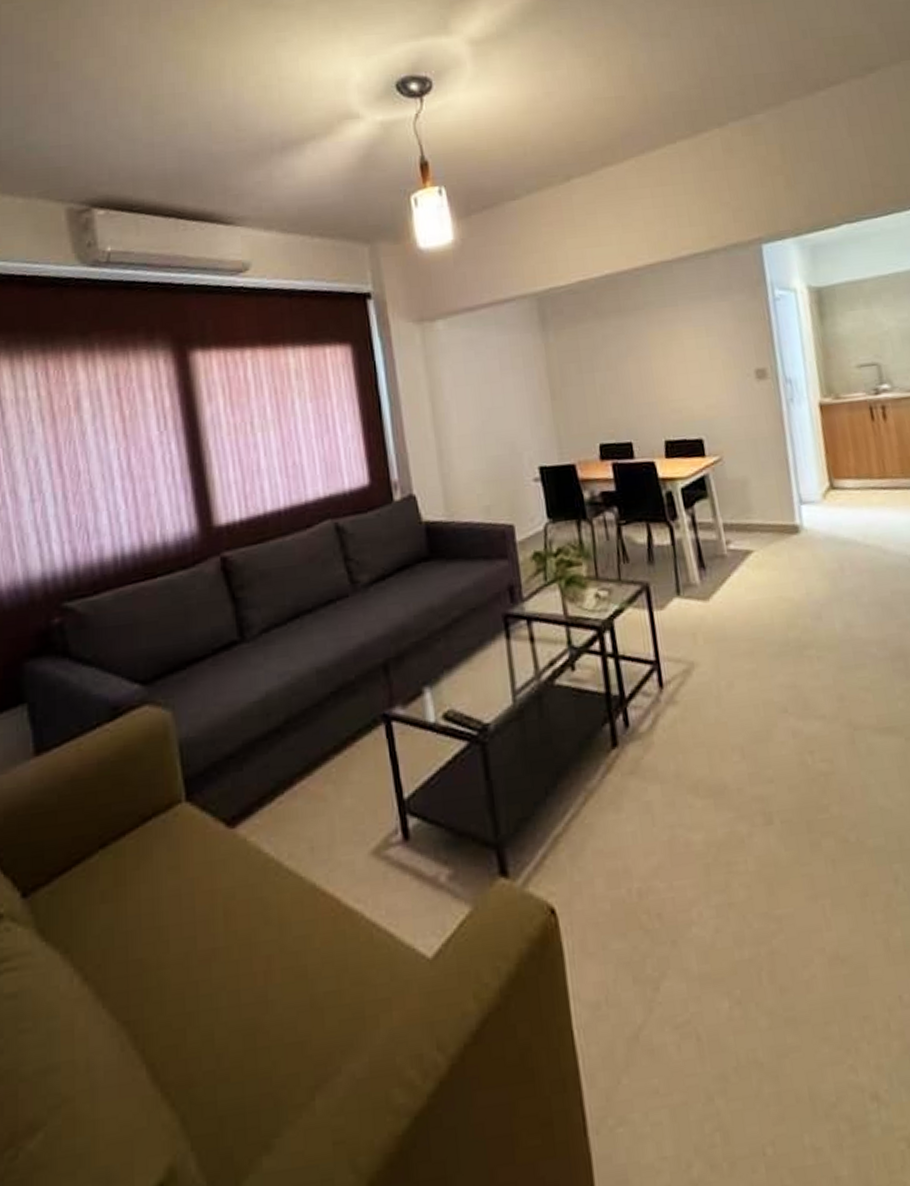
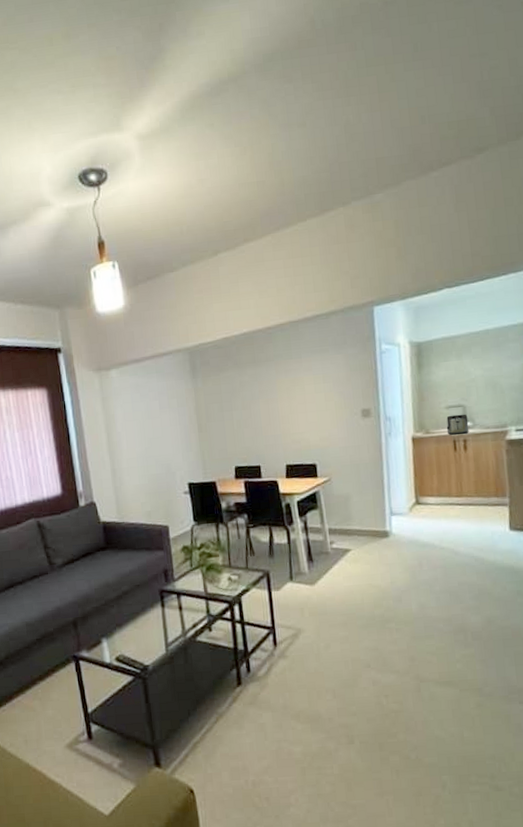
toaster: none [858,374,887,400] -> present [446,414,469,435]

